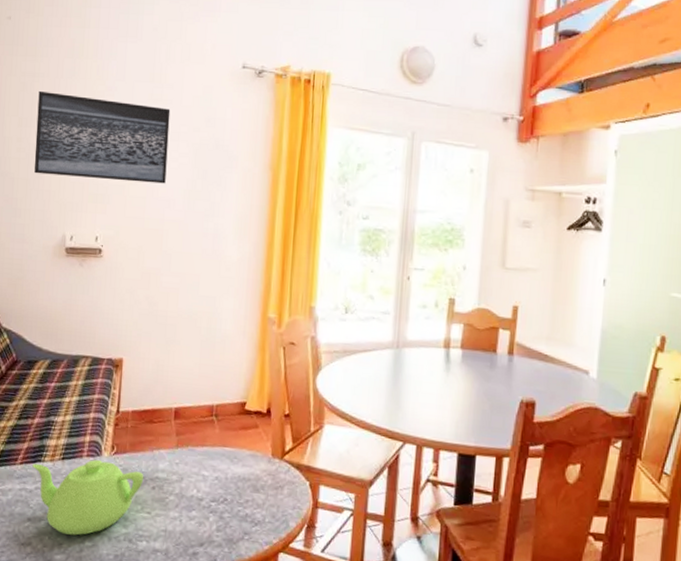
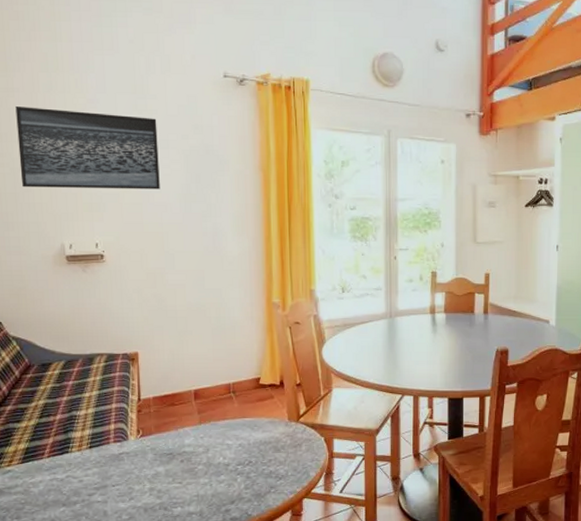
teapot: present [32,459,144,536] -> none [60,443,172,512]

